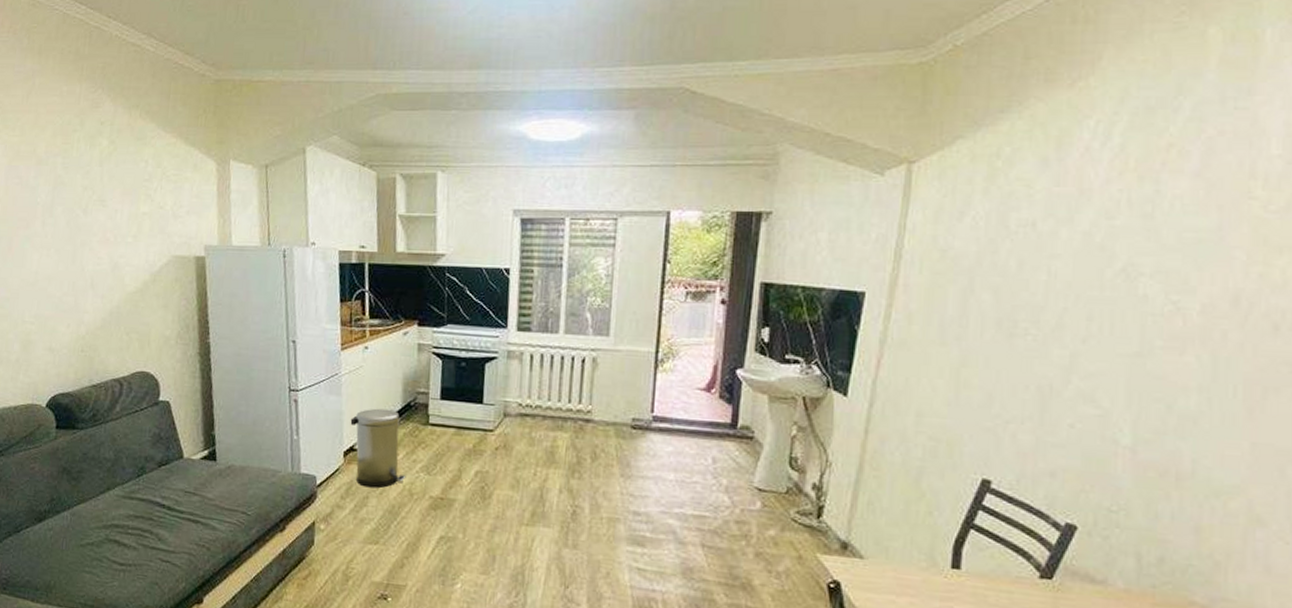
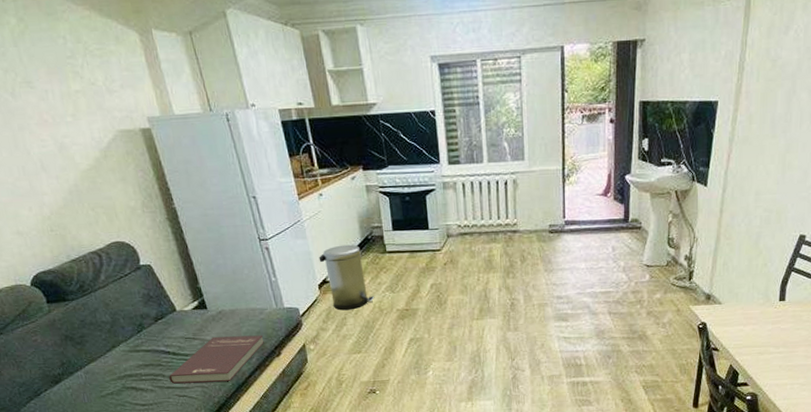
book: none [156,496,270,554] -> present [169,335,264,384]

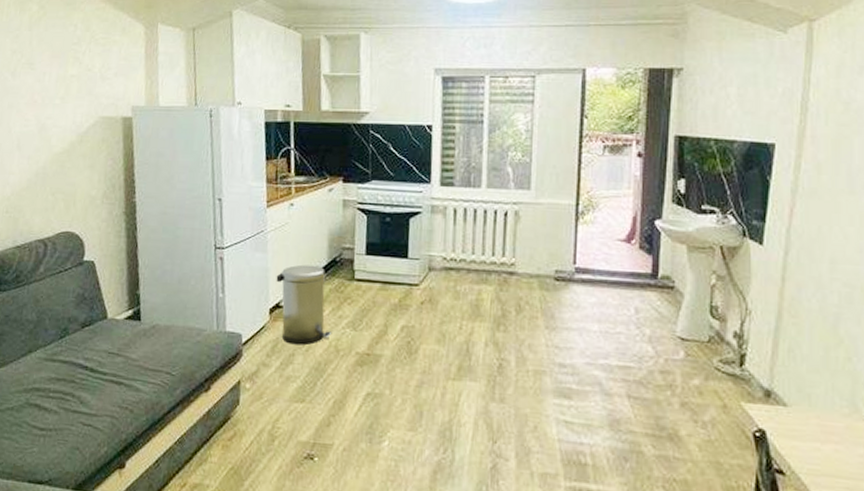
book: present [169,335,264,384] -> none [78,356,195,416]

